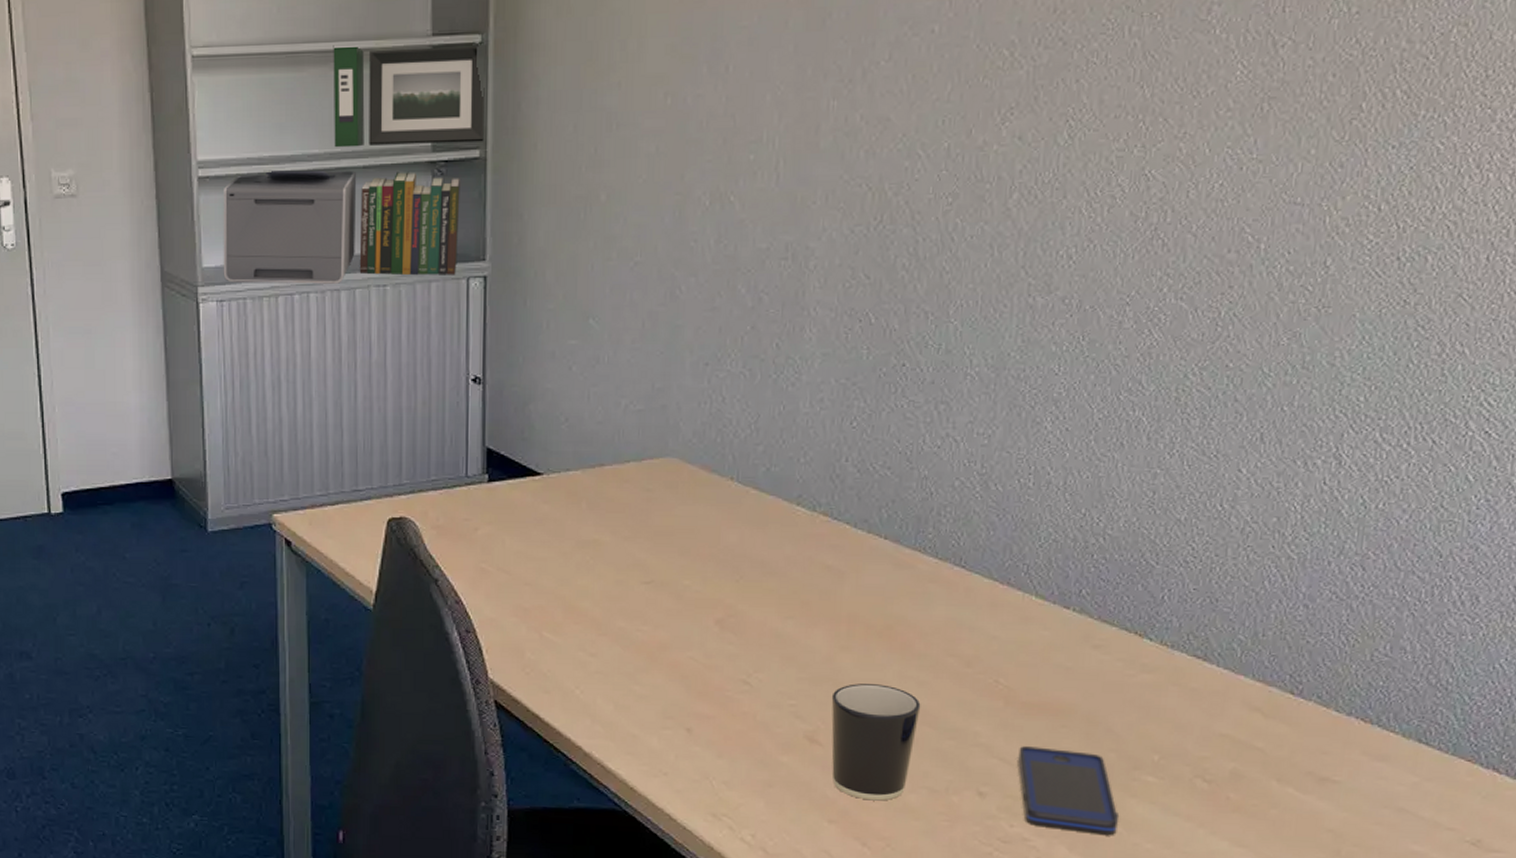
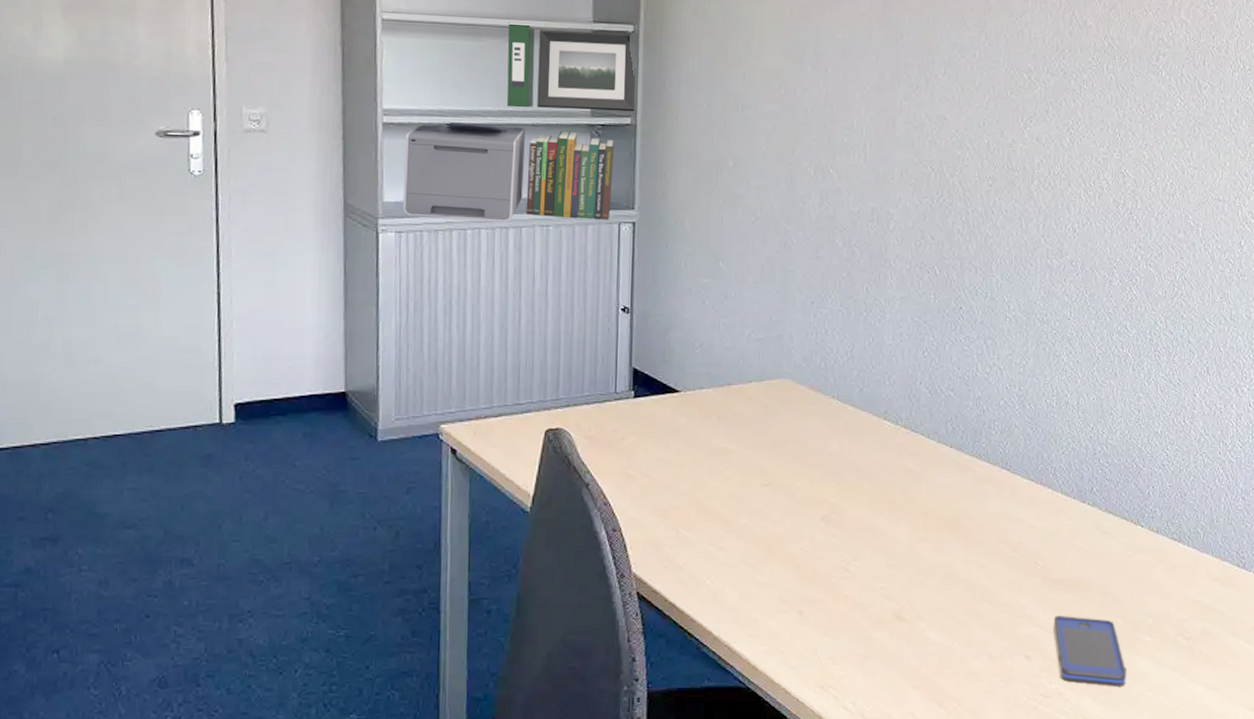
mug: present [831,683,921,801] -> none [913,568,981,667]

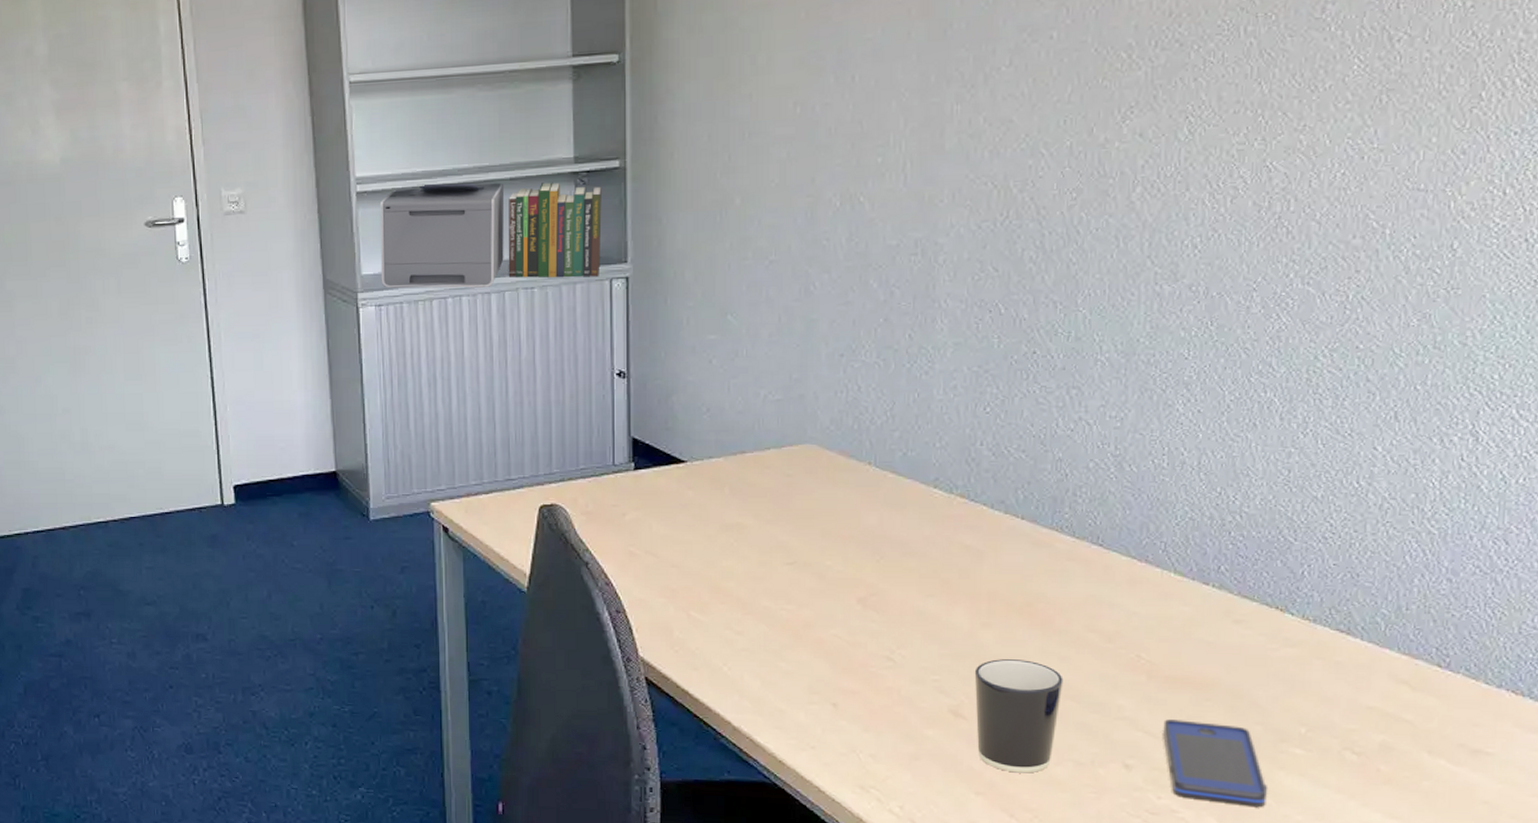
binder: present [506,22,535,108] -> none [480,68,511,162]
picture frame: present [537,30,636,112] -> none [514,64,623,159]
mug: none [913,568,981,667] -> present [974,659,1064,773]

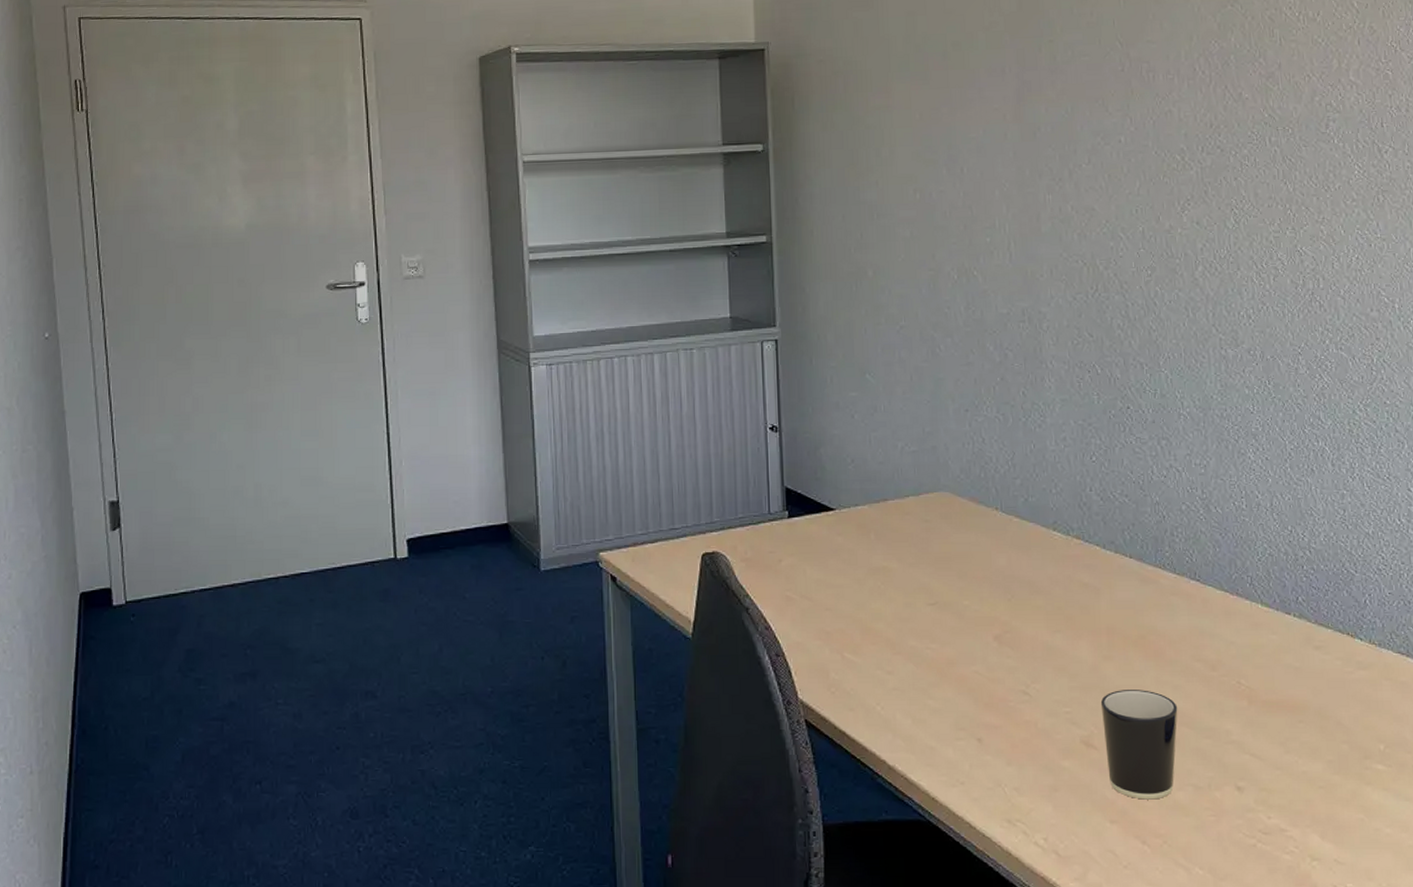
printer: present [379,182,505,289] -> none [550,253,665,349]
books: present [508,182,602,279] -> none [668,254,752,341]
mobile phone: present [1163,719,1268,807] -> none [1266,742,1360,822]

